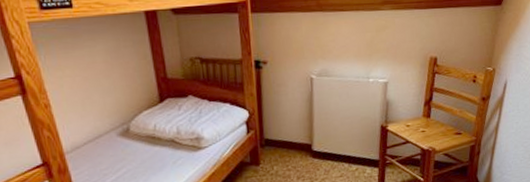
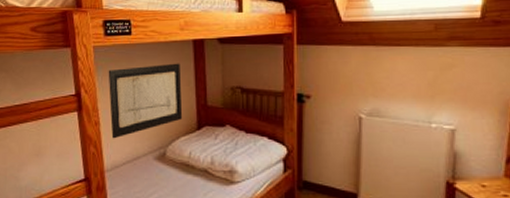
wall art: none [51,36,143,120] -> present [108,63,183,139]

